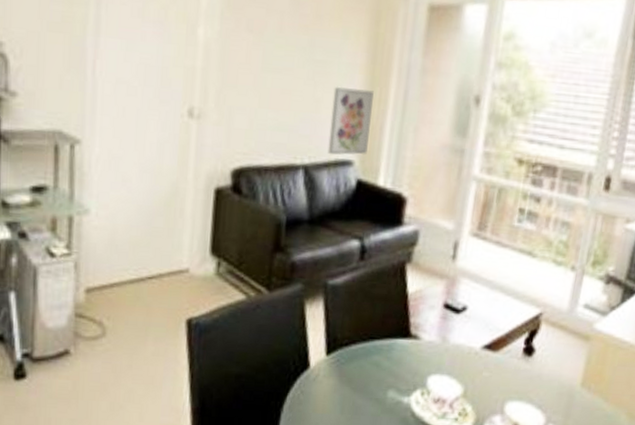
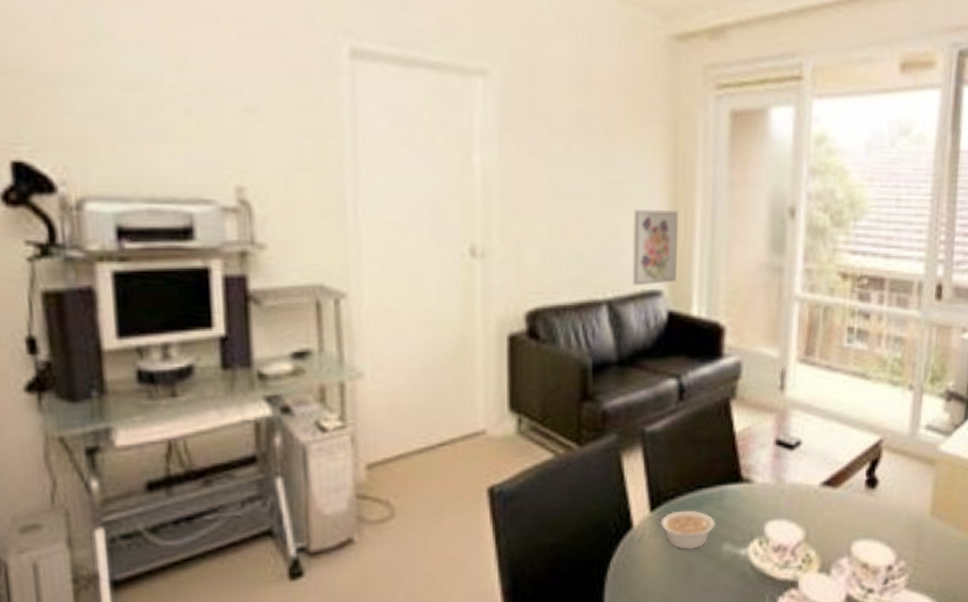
legume: none [334,357,392,393] -> present [660,510,725,550]

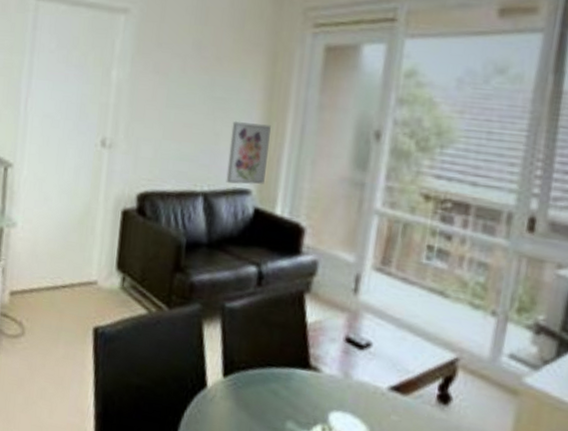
legume: present [660,510,725,550] -> none [231,381,290,420]

